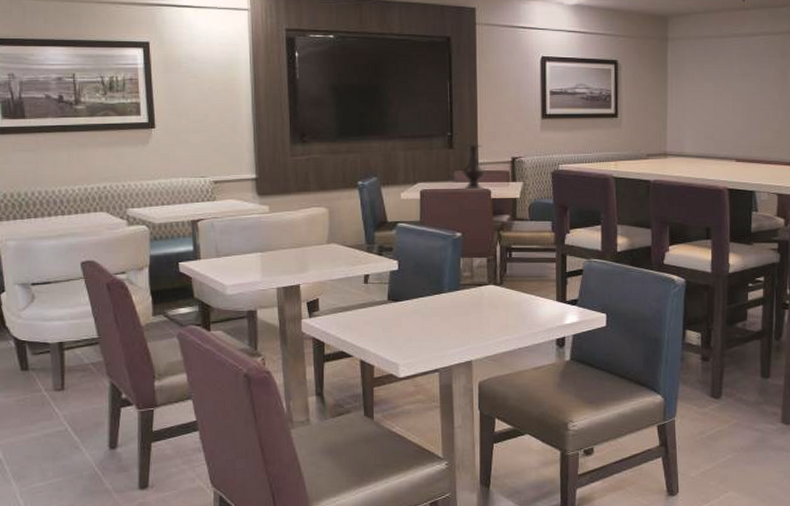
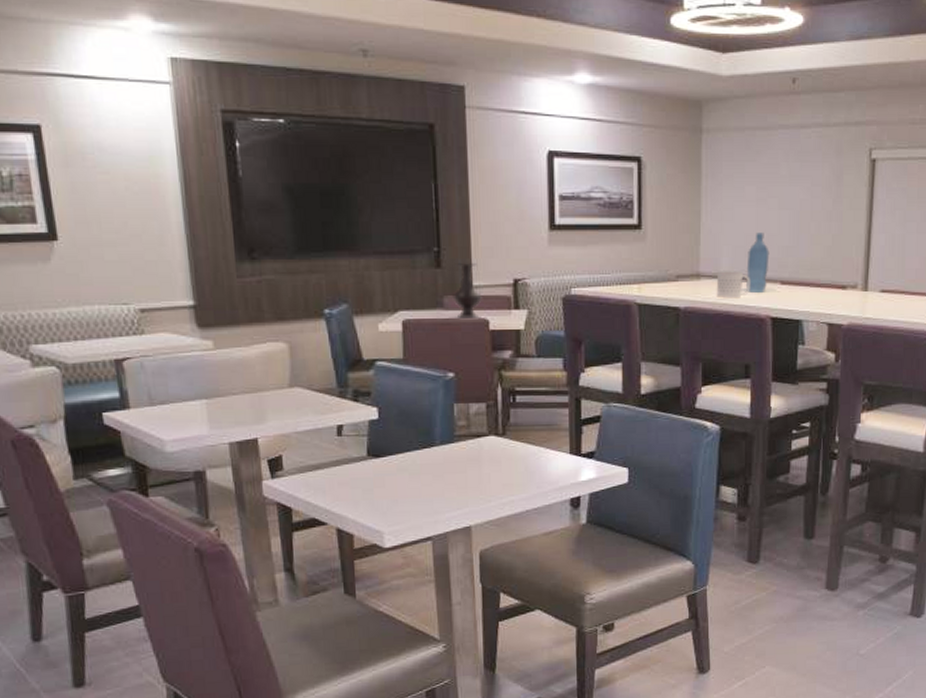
mug: none [681,151,710,173] -> present [716,271,750,299]
water bottle: none [706,119,726,170] -> present [746,232,770,294]

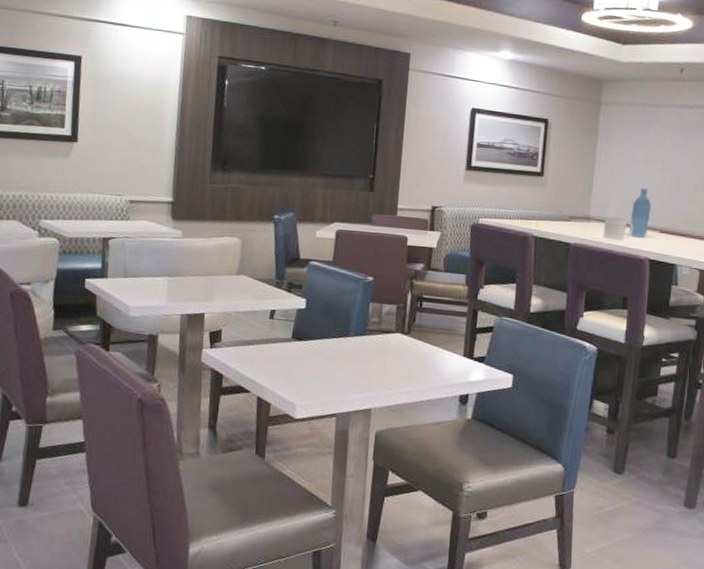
vase: present [452,263,482,318] -> none [379,189,404,235]

